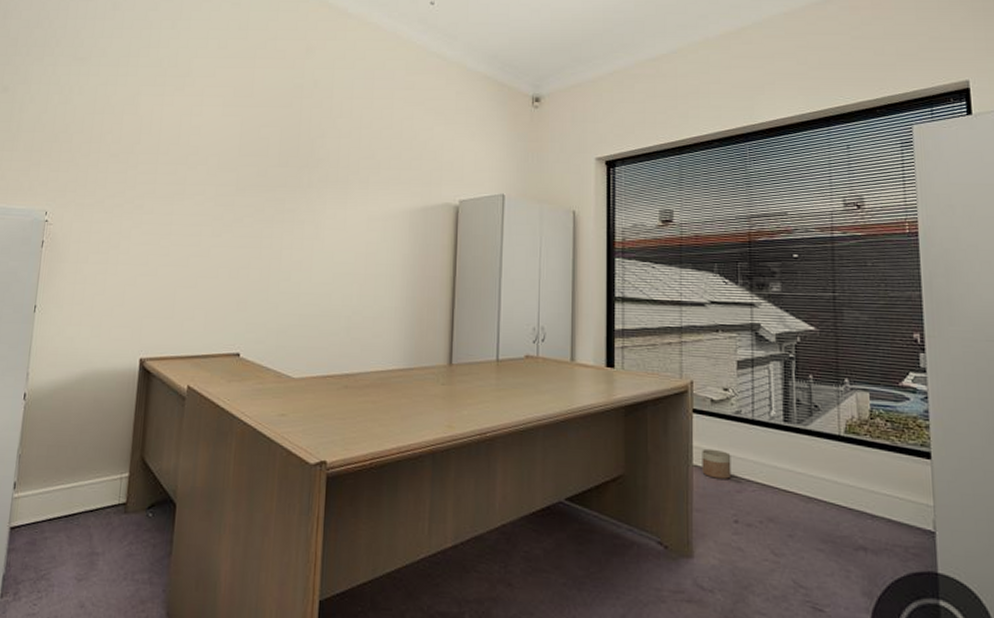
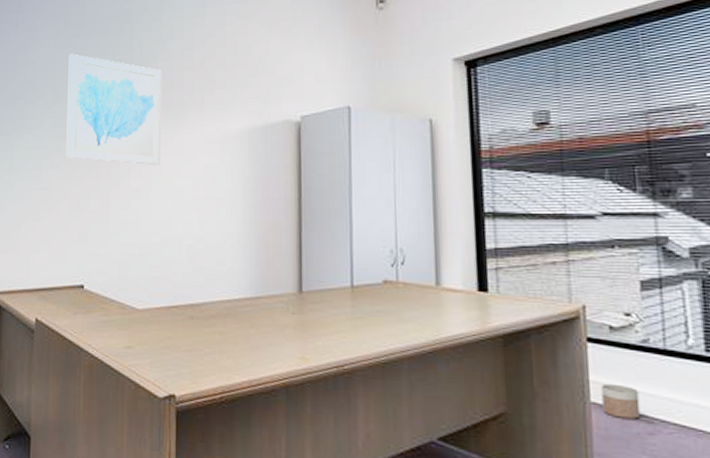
wall art: none [228,123,330,239] -> present [66,53,162,166]

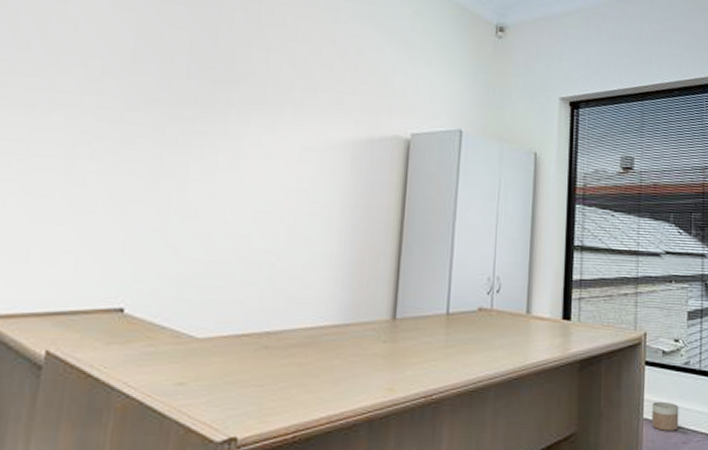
wall art: present [66,53,162,166] -> none [113,19,256,170]

